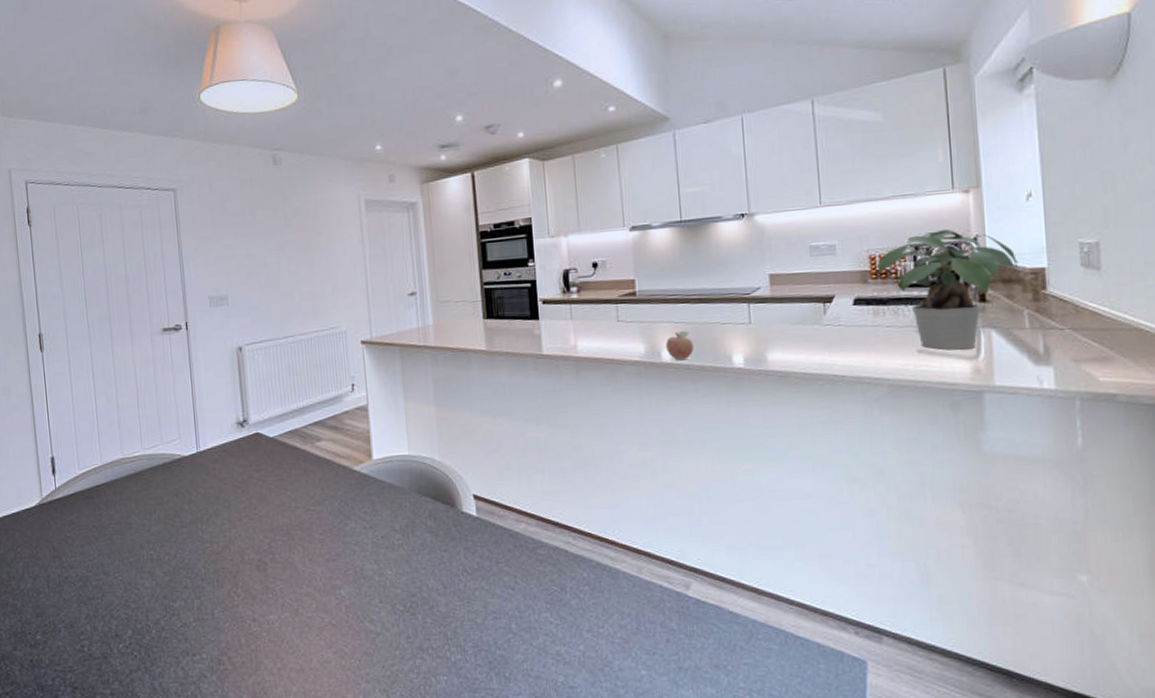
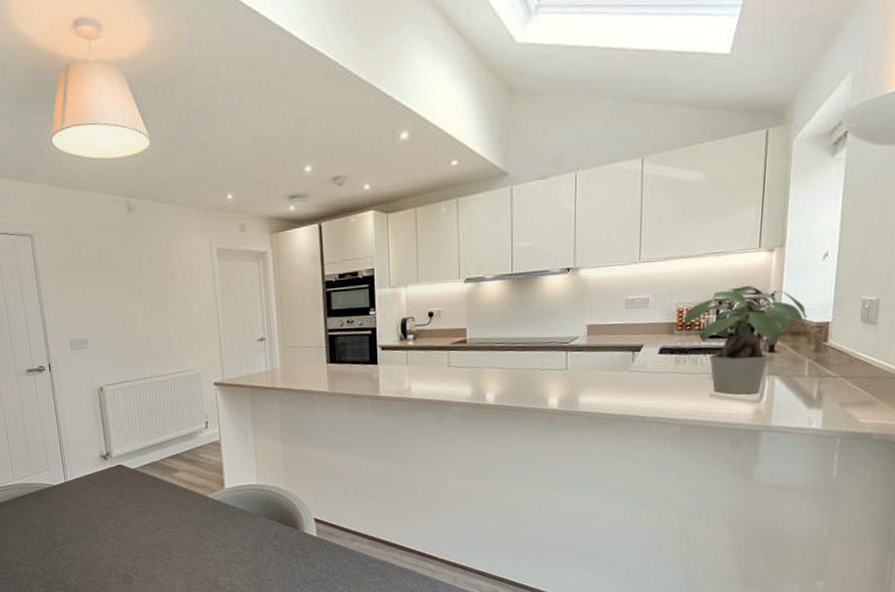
fruit: present [666,330,694,361] -> none [491,375,515,402]

